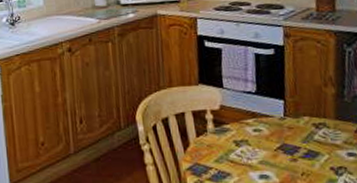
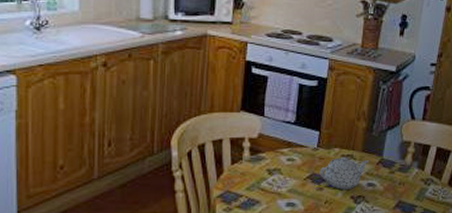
teapot: none [290,125,345,160] -> present [319,156,369,189]

